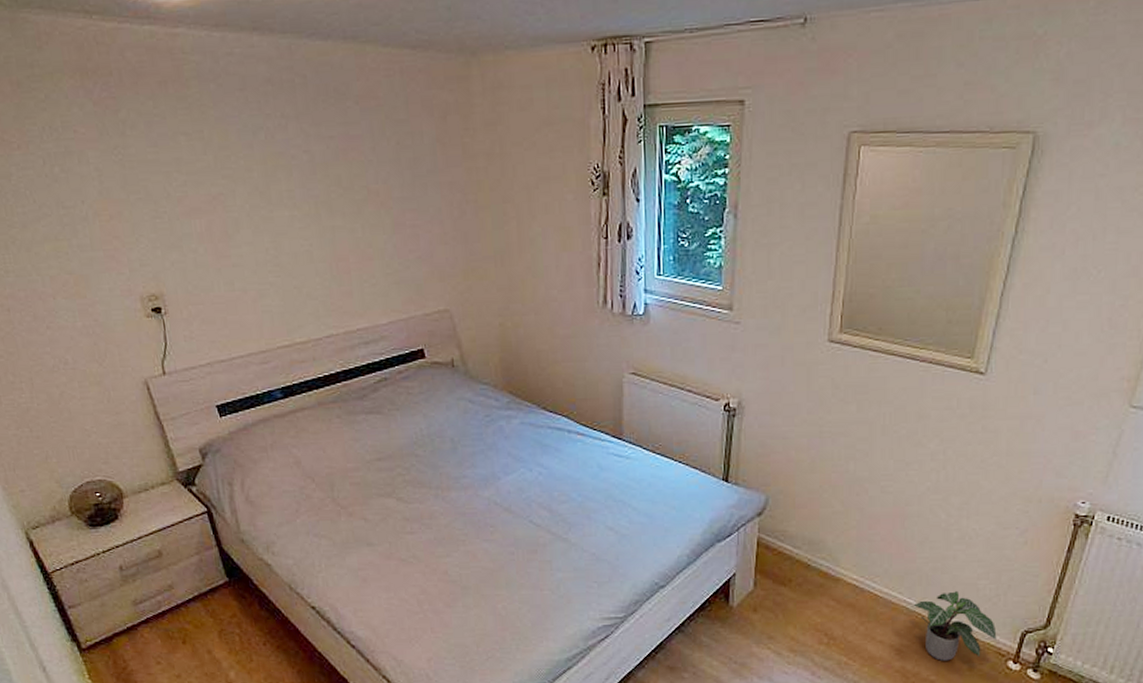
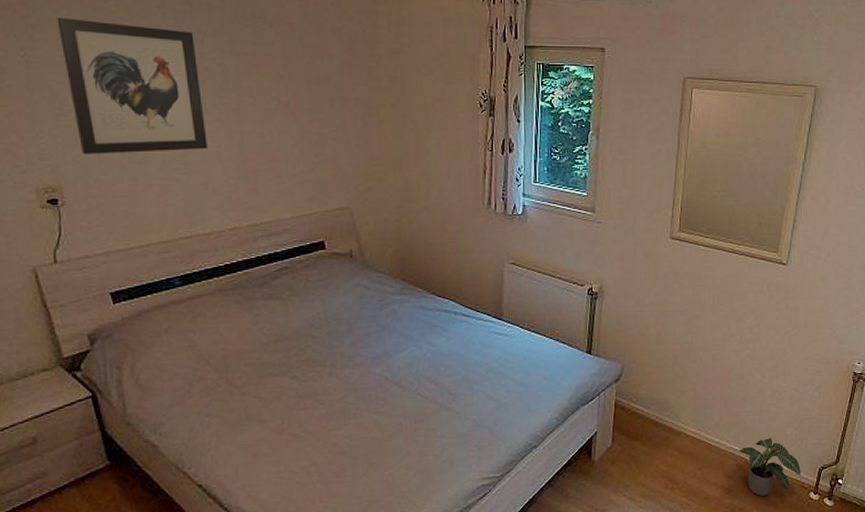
wall art: none [144,109,300,259] -> present [56,17,208,155]

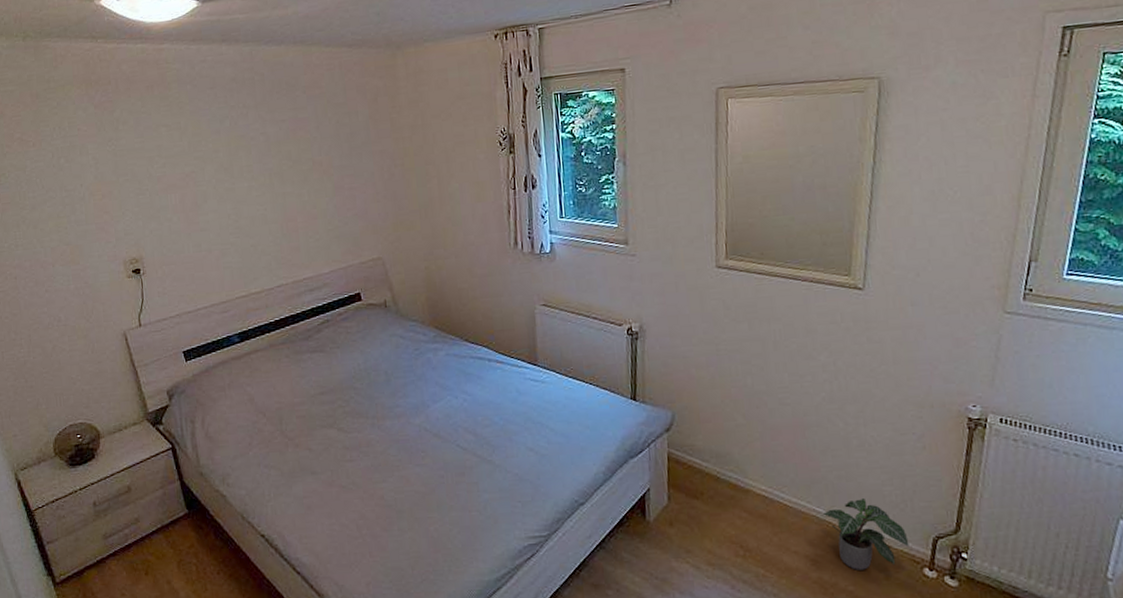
wall art: present [56,17,208,155] -> none [134,106,256,227]

